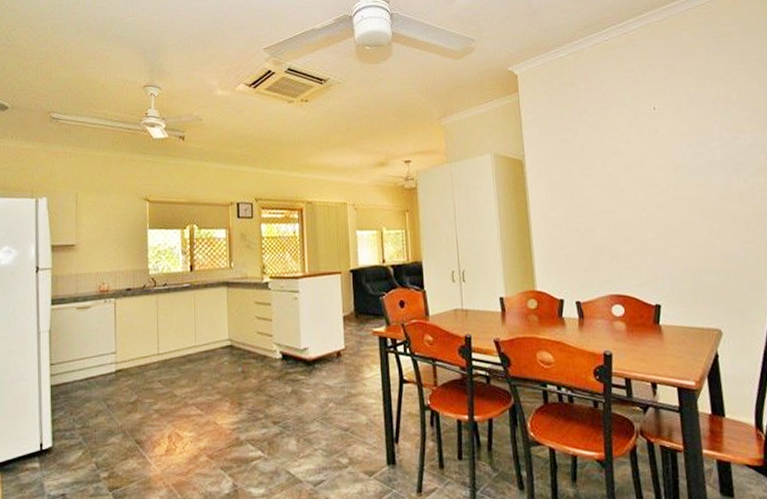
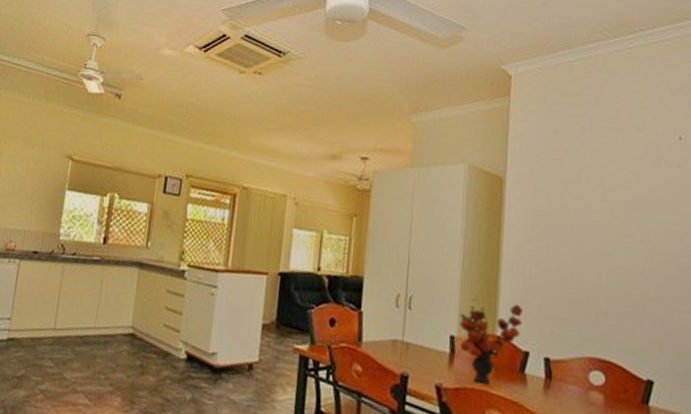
bouquet: none [505,260,555,332] -> present [459,294,523,385]

